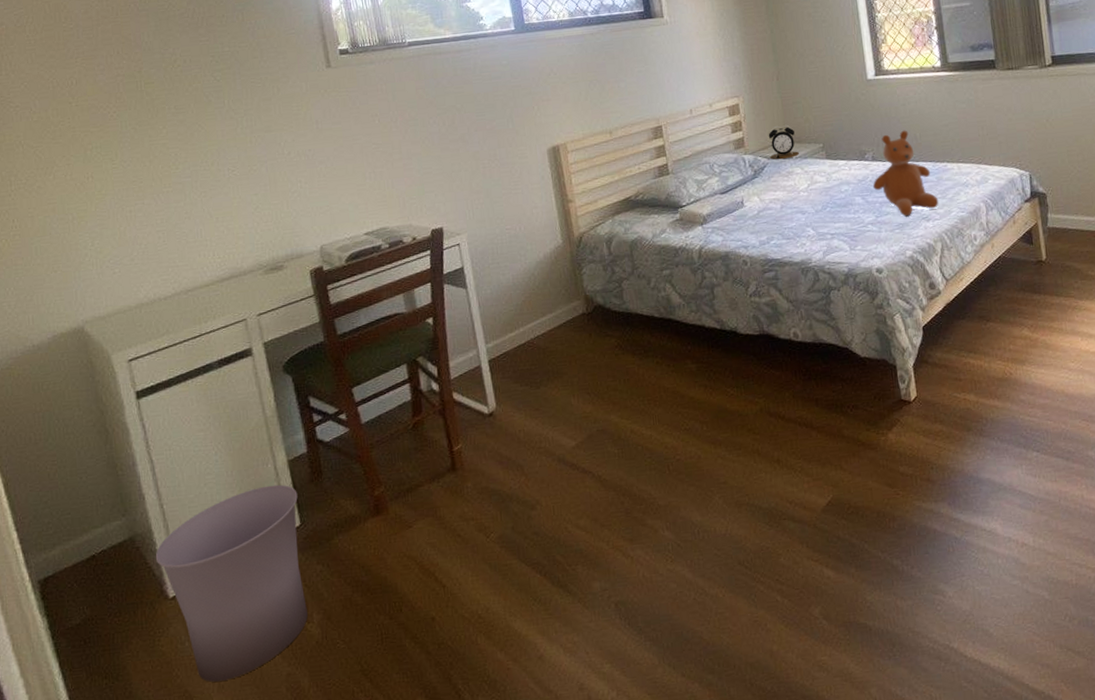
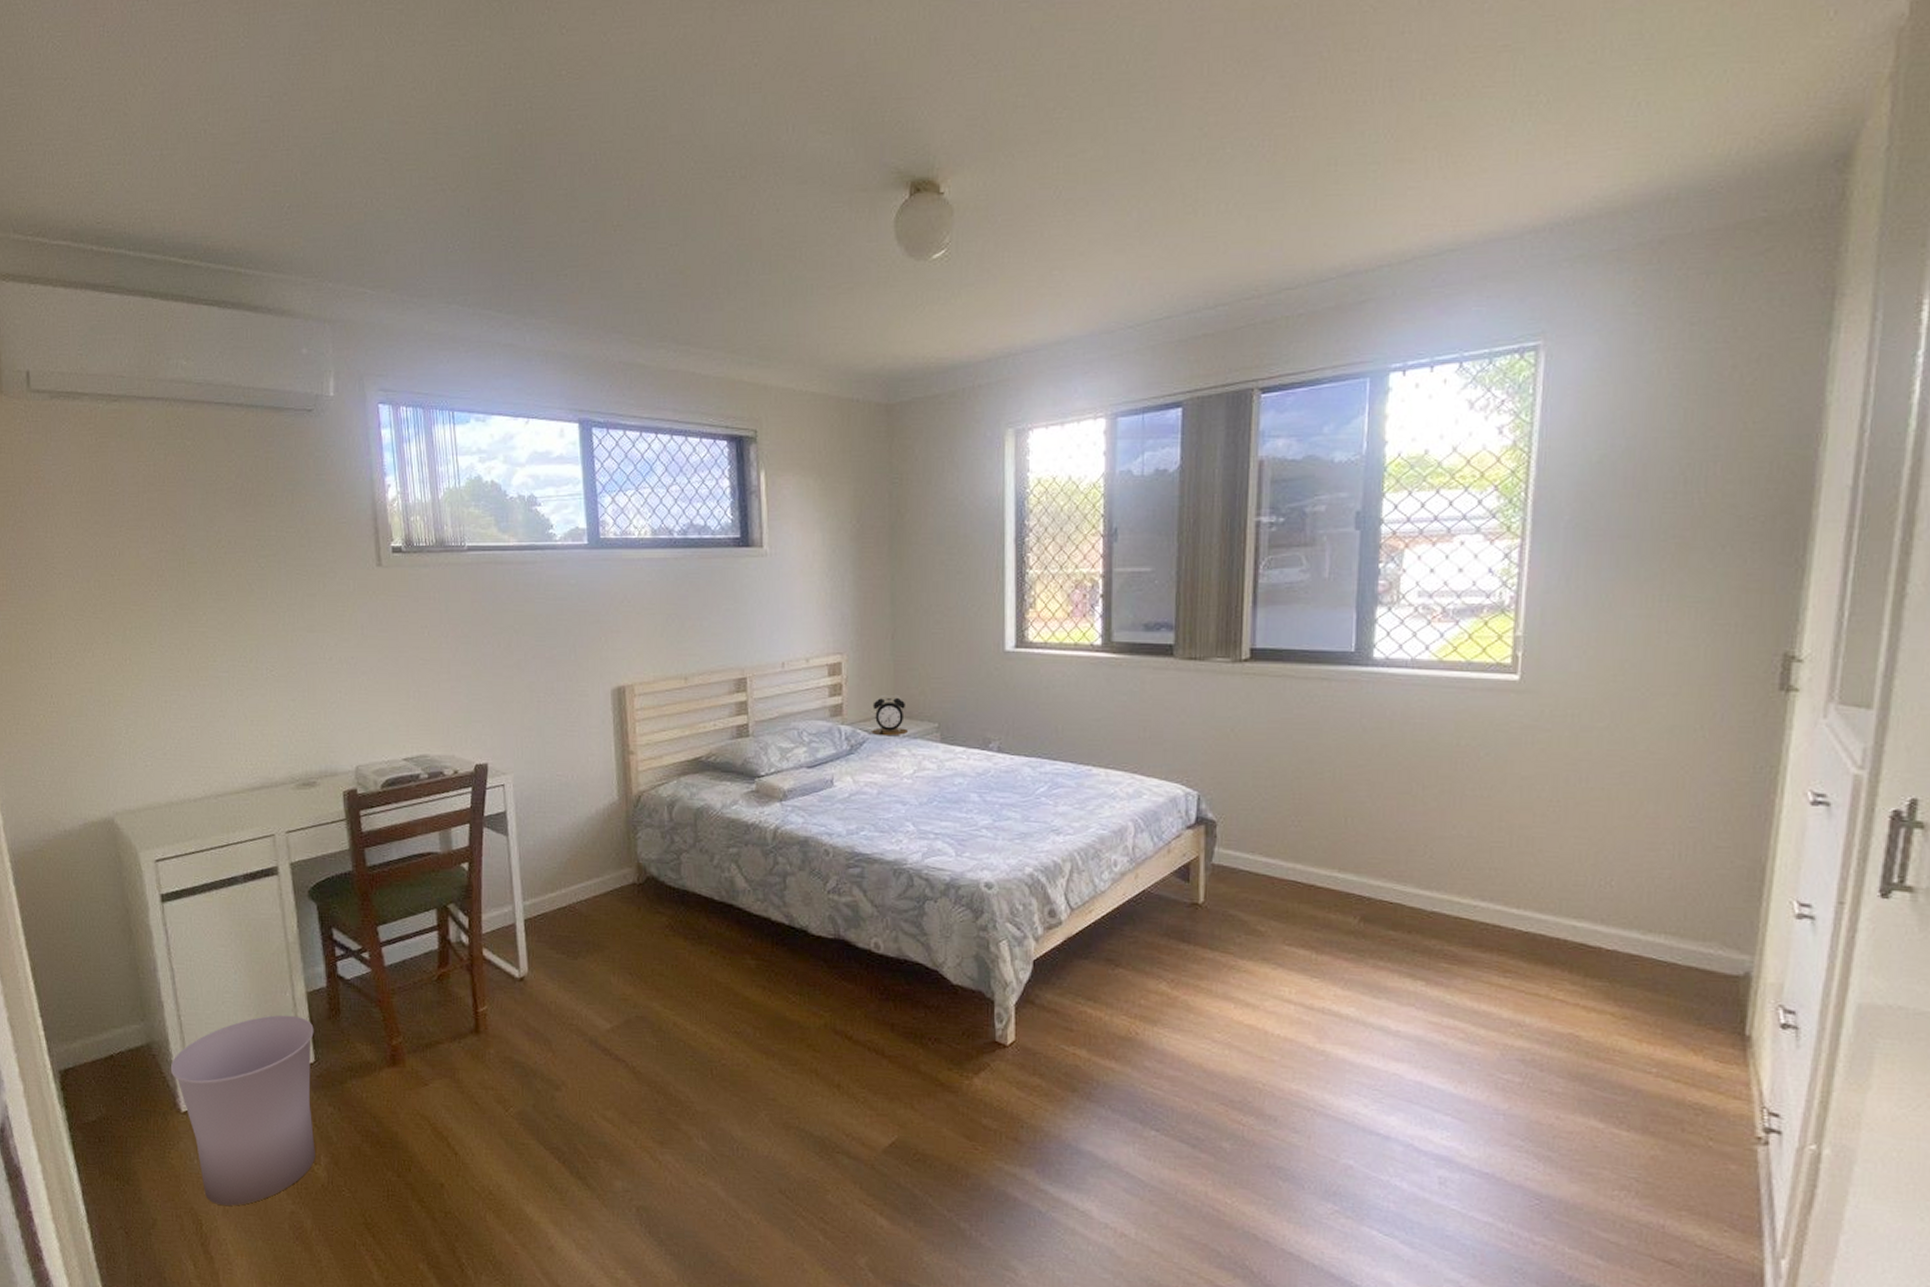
teddy bear: present [873,130,939,217] -> none [995,719,1075,826]

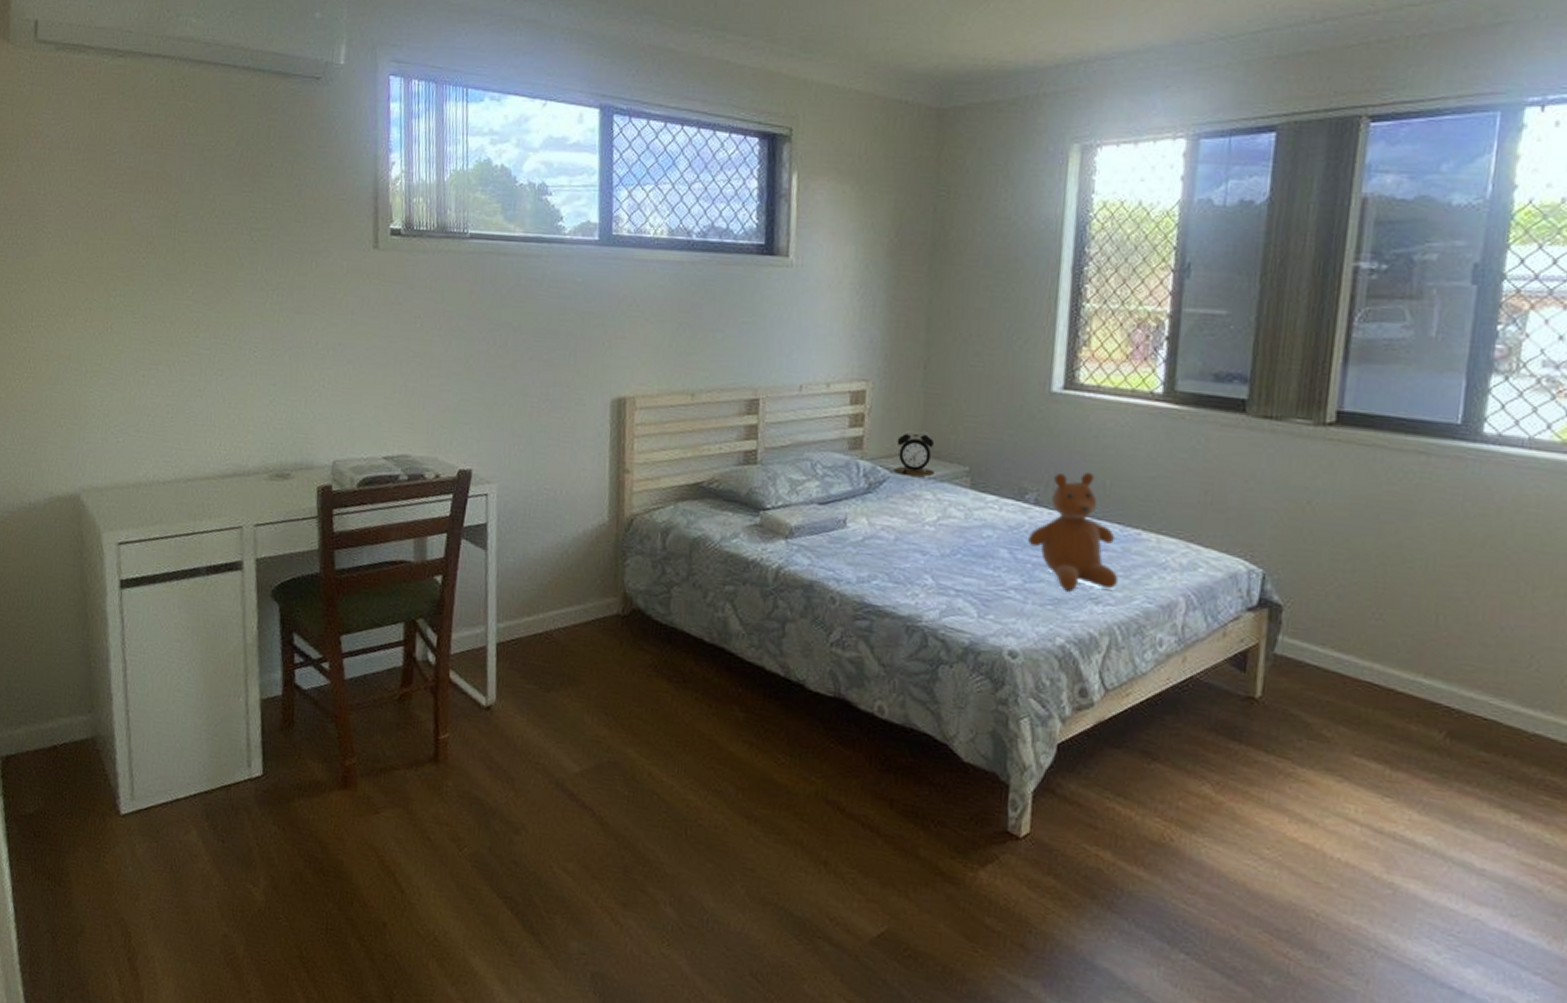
waste bin: present [170,1014,315,1206] -> none [113,720,265,922]
teddy bear: none [995,719,1075,826] -> present [1028,472,1119,591]

